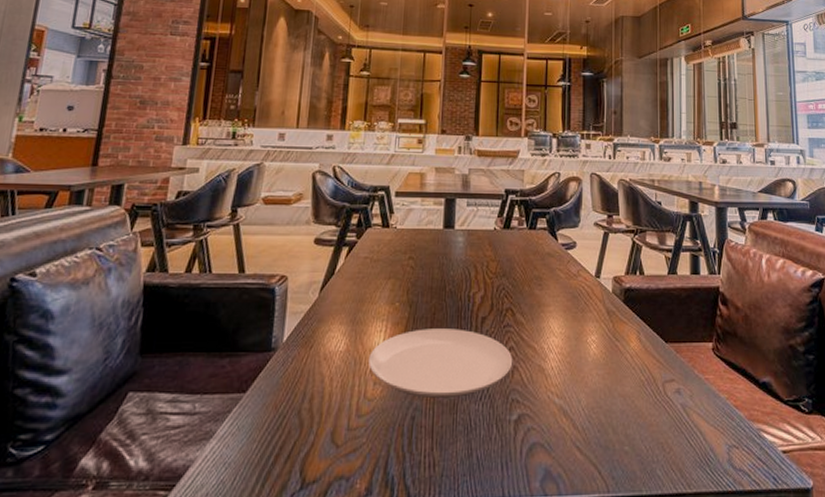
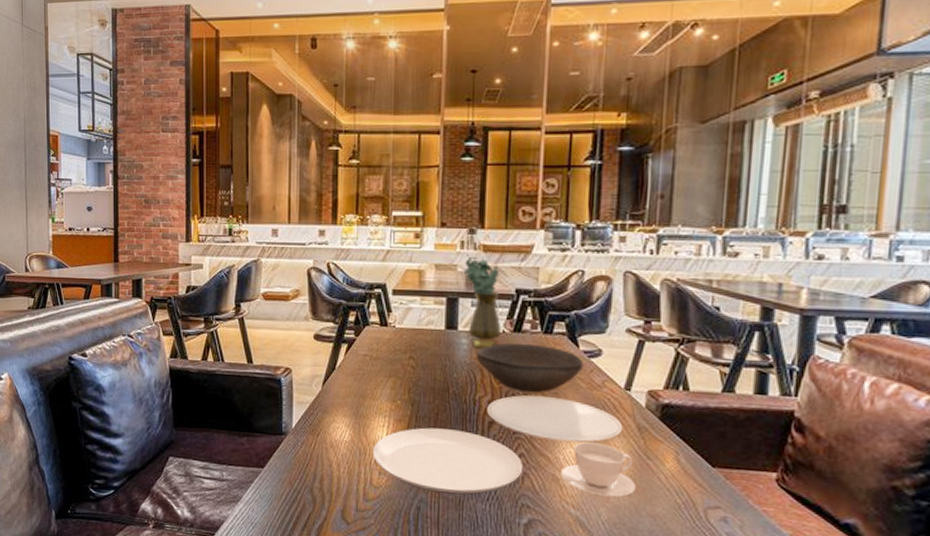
vase: none [461,159,493,247] -> present [464,254,501,350]
bowl: none [470,239,562,286] -> present [475,343,584,393]
plate: none [480,289,596,331] -> present [487,395,623,444]
teacup: none [546,330,609,382] -> present [561,442,637,497]

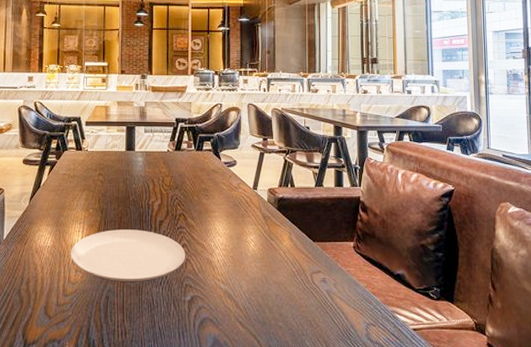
vase: present [464,254,501,350] -> none [139,94,166,165]
bowl: present [475,343,584,393] -> none [148,158,225,196]
plate: present [487,395,623,444] -> none [158,198,254,232]
teacup: present [561,442,637,497] -> none [213,231,265,272]

